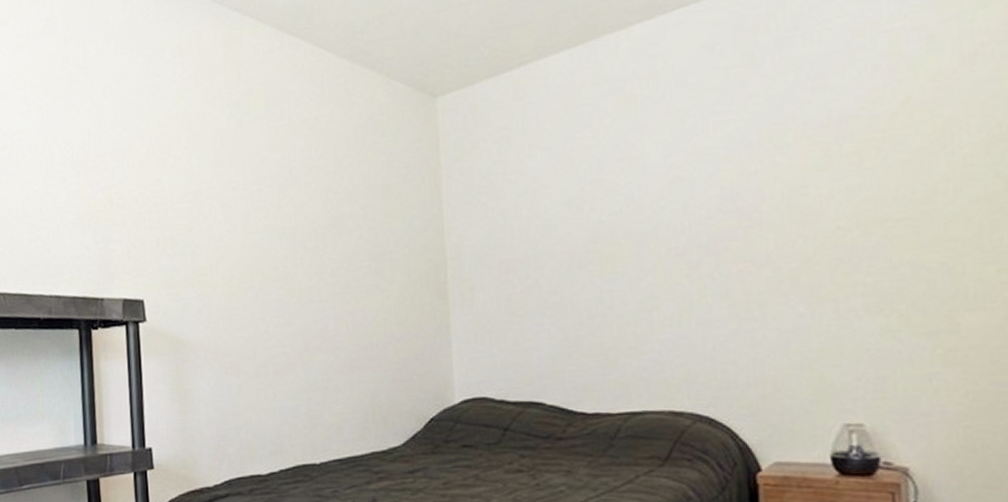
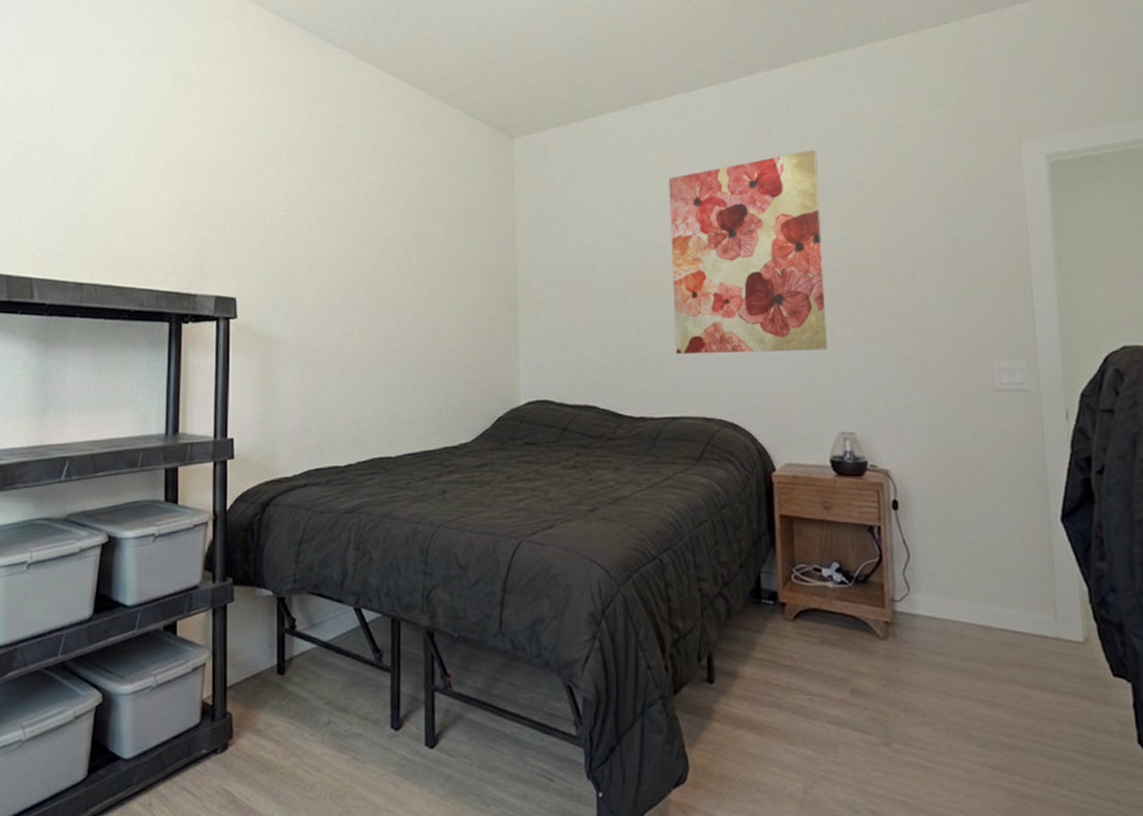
wall art: none [625,77,829,340] -> present [669,149,828,355]

